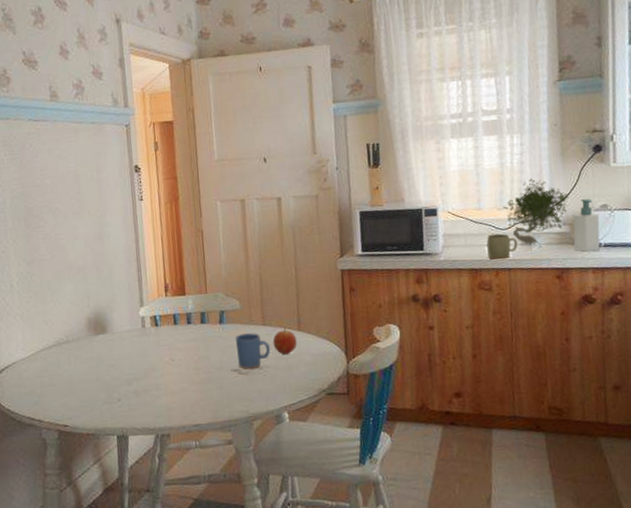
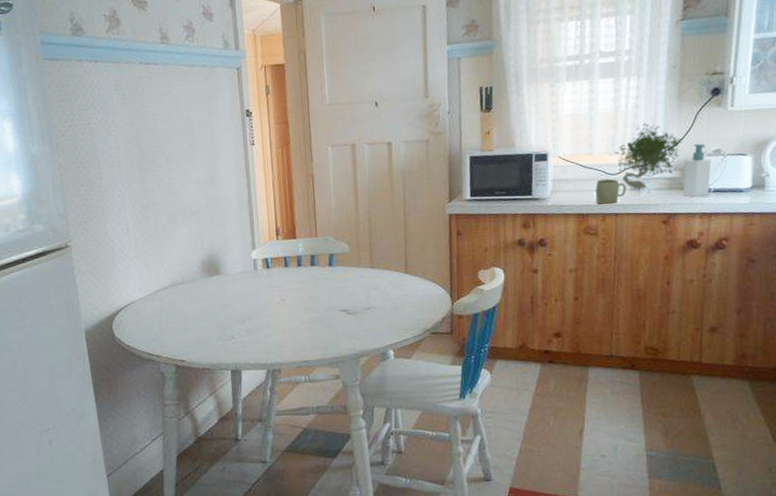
mug: present [235,333,270,369] -> none [343,275,378,309]
fruit: present [272,327,297,355] -> none [380,270,404,297]

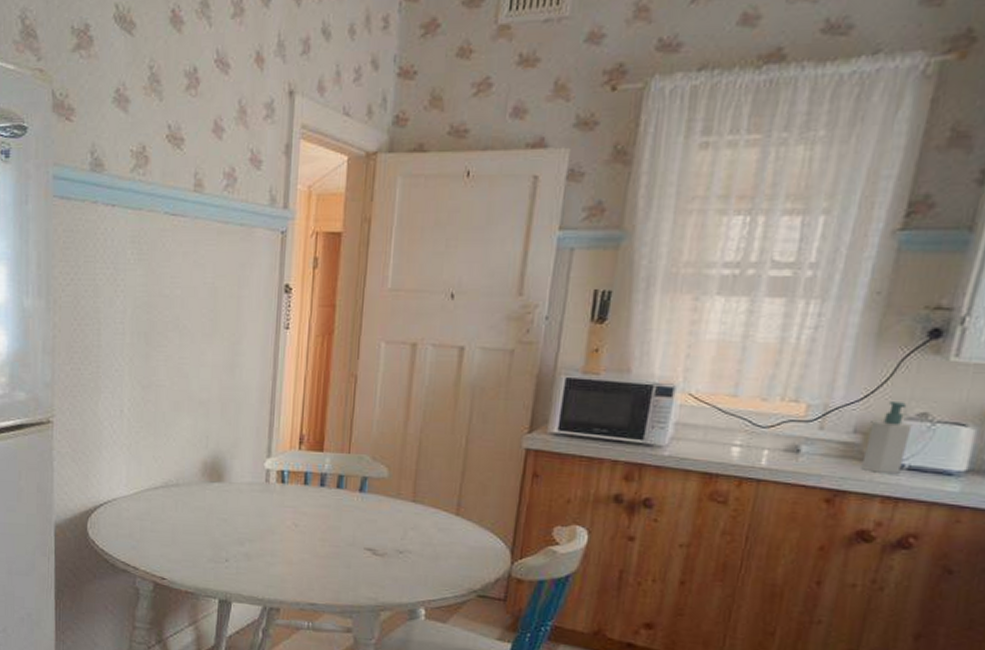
mug: present [595,178,626,205] -> none [732,431,779,467]
plant: present [613,122,682,193] -> none [768,363,873,458]

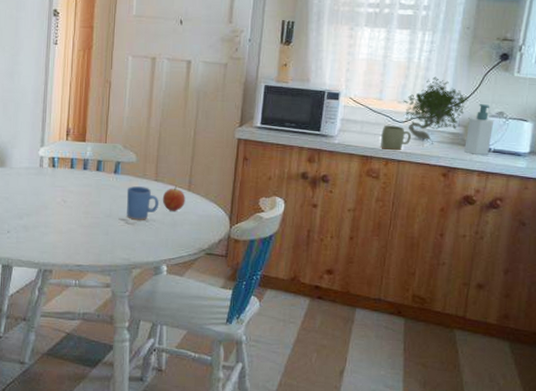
mug: none [374,508,417,551] -> present [126,186,159,220]
fruit: none [421,509,452,542] -> present [162,186,185,212]
mug: none [732,431,779,467] -> present [381,125,411,151]
plant: none [768,363,873,458] -> present [402,76,468,144]

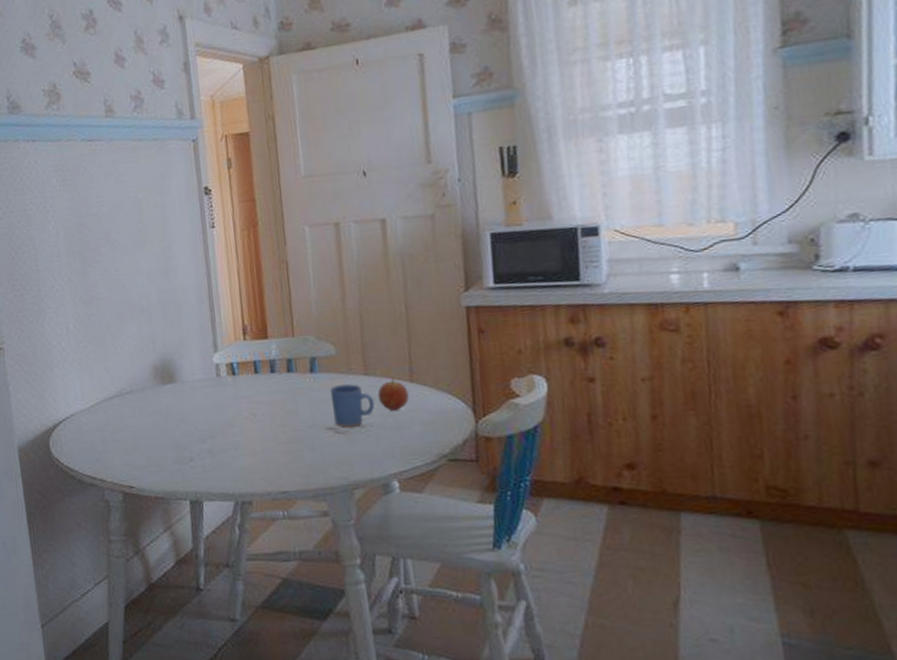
mug: present [381,125,411,151] -> none [671,256,718,292]
plant: present [402,76,468,144] -> none [694,181,797,274]
soap bottle: present [464,104,494,156] -> none [803,206,847,280]

